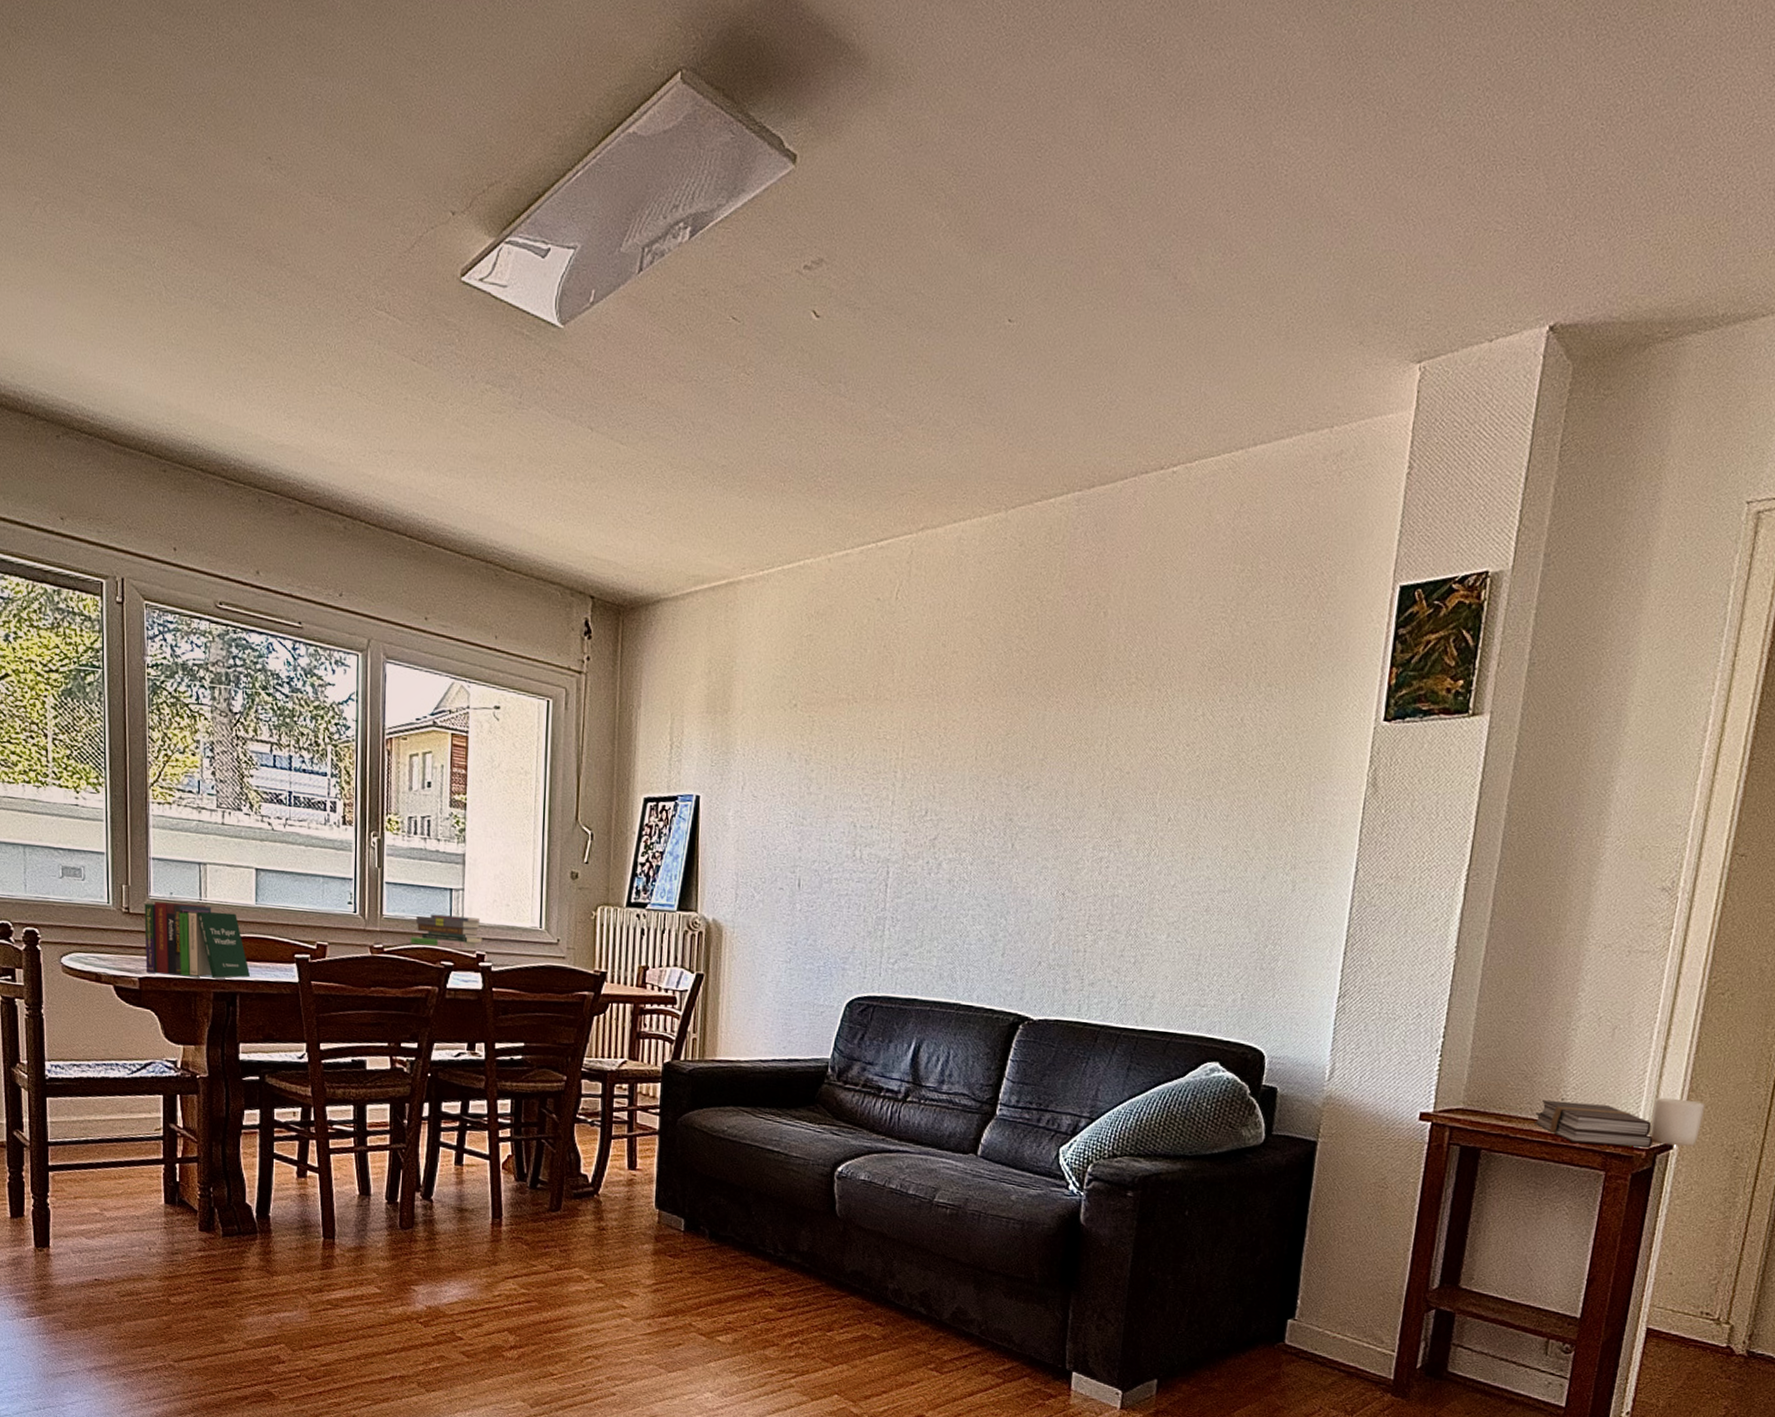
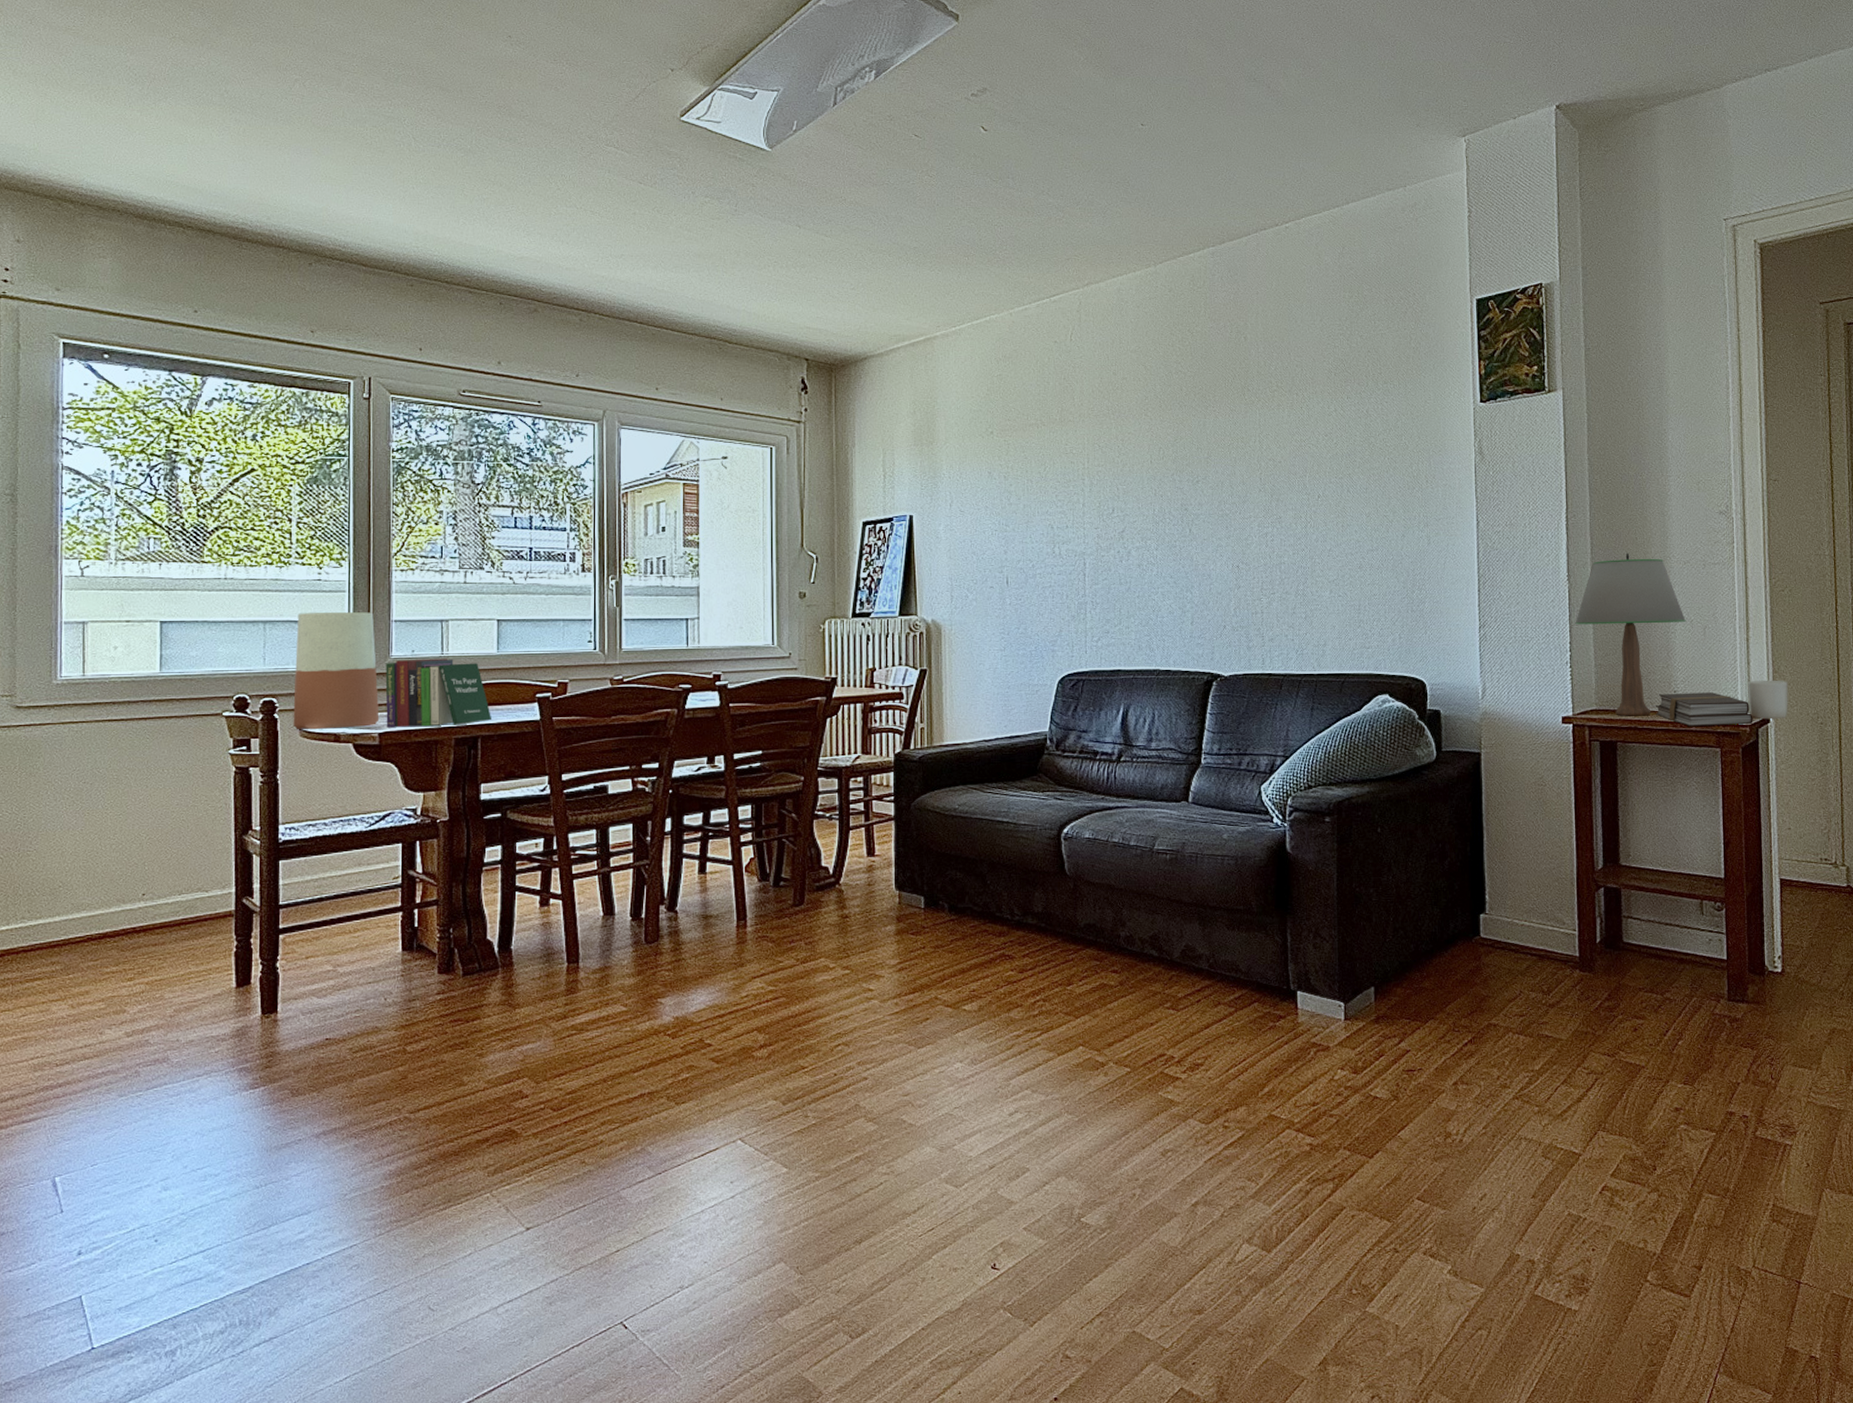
vase: none [55,839,139,969] -> present [293,612,380,730]
books: present [410,914,482,949] -> none [649,642,718,673]
table lamp: none [1455,926,1594,1124] -> present [1575,552,1687,716]

